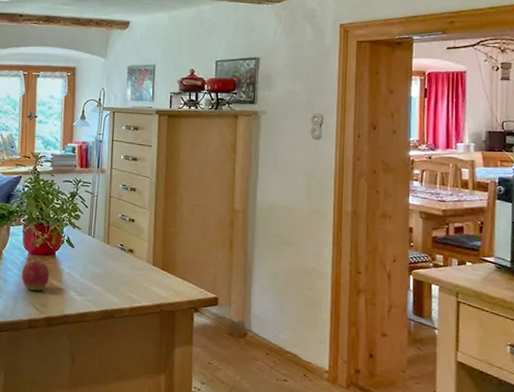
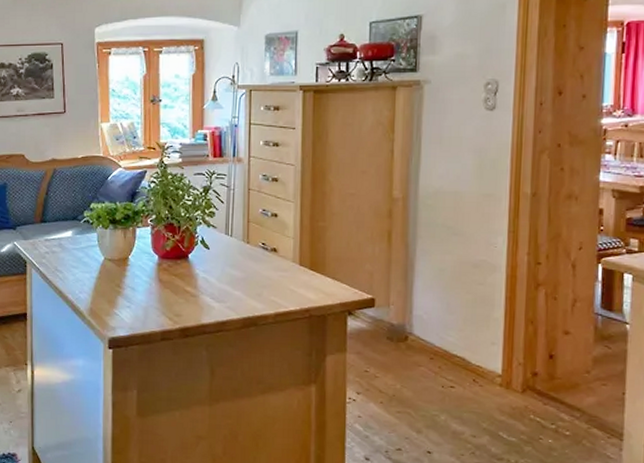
apple: present [21,255,50,291] -> none [151,260,183,299]

